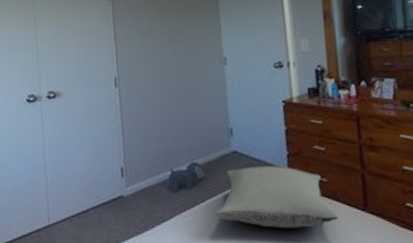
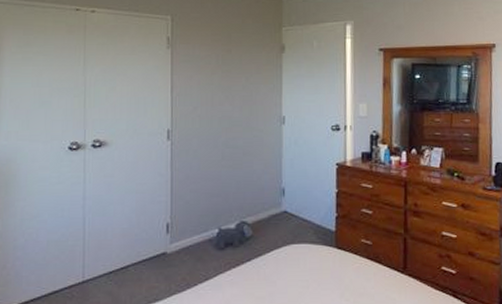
pillow: present [215,165,339,229] -> none [260,226,379,289]

